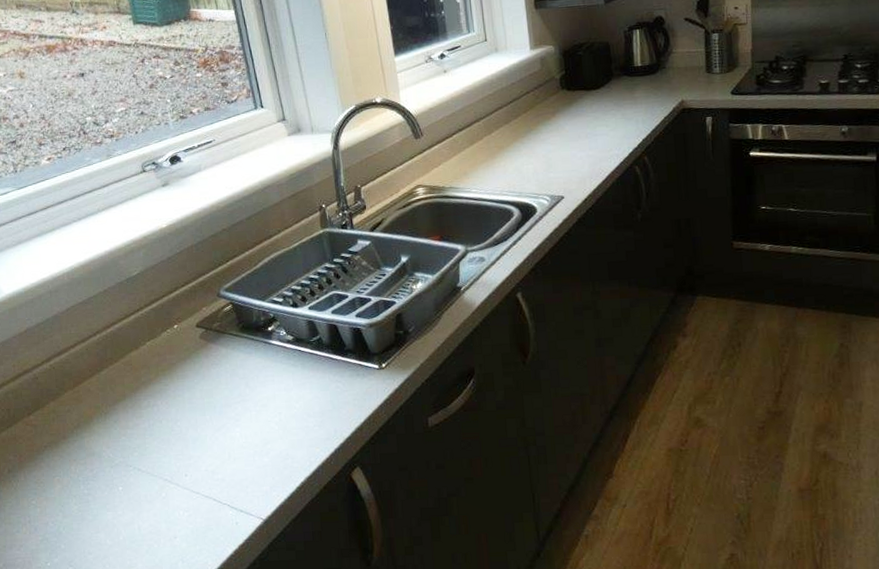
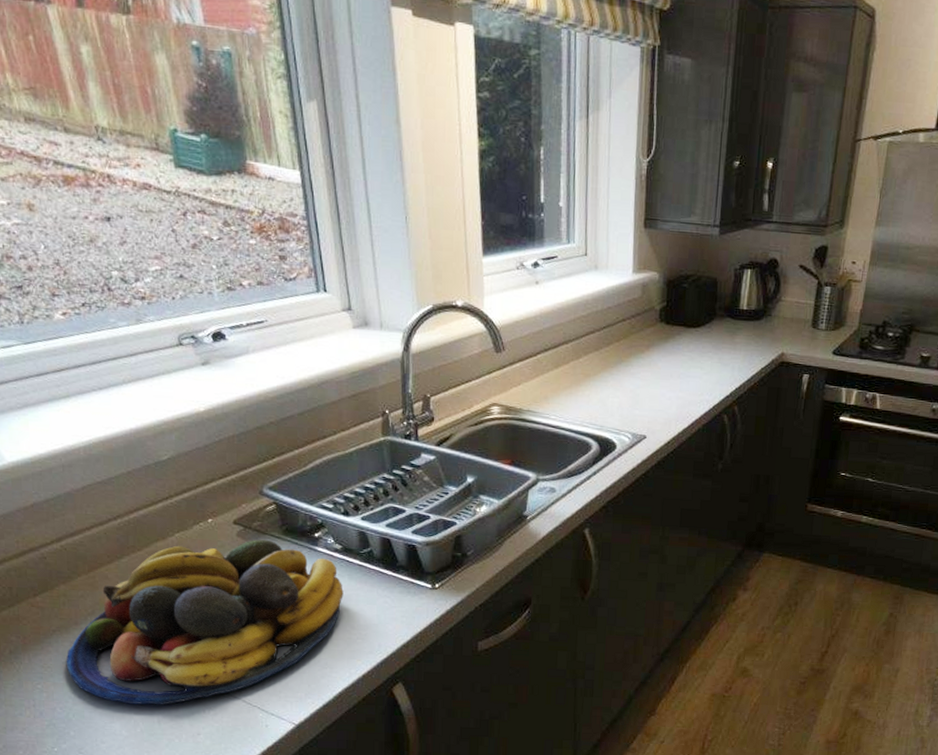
fruit bowl: none [57,338,298,512] -> present [67,539,344,705]

